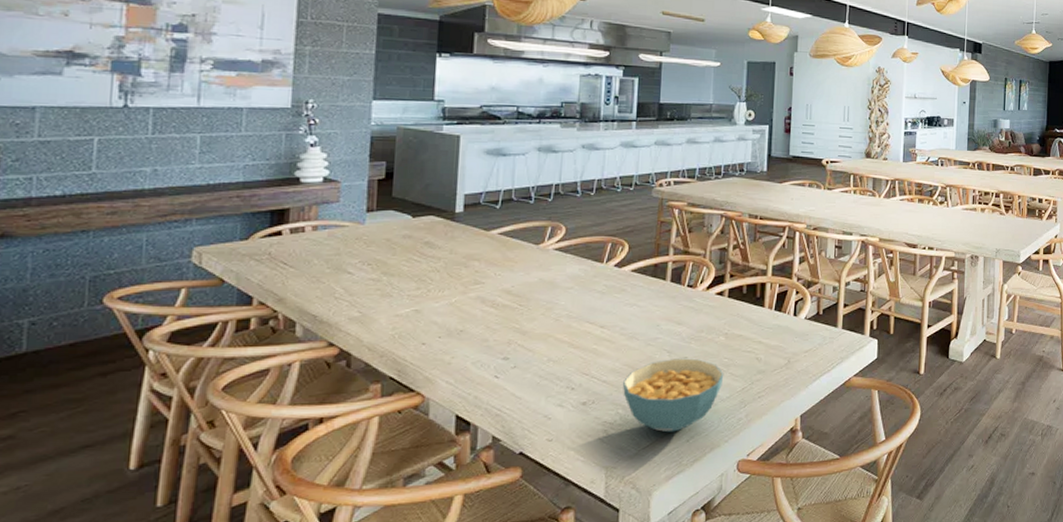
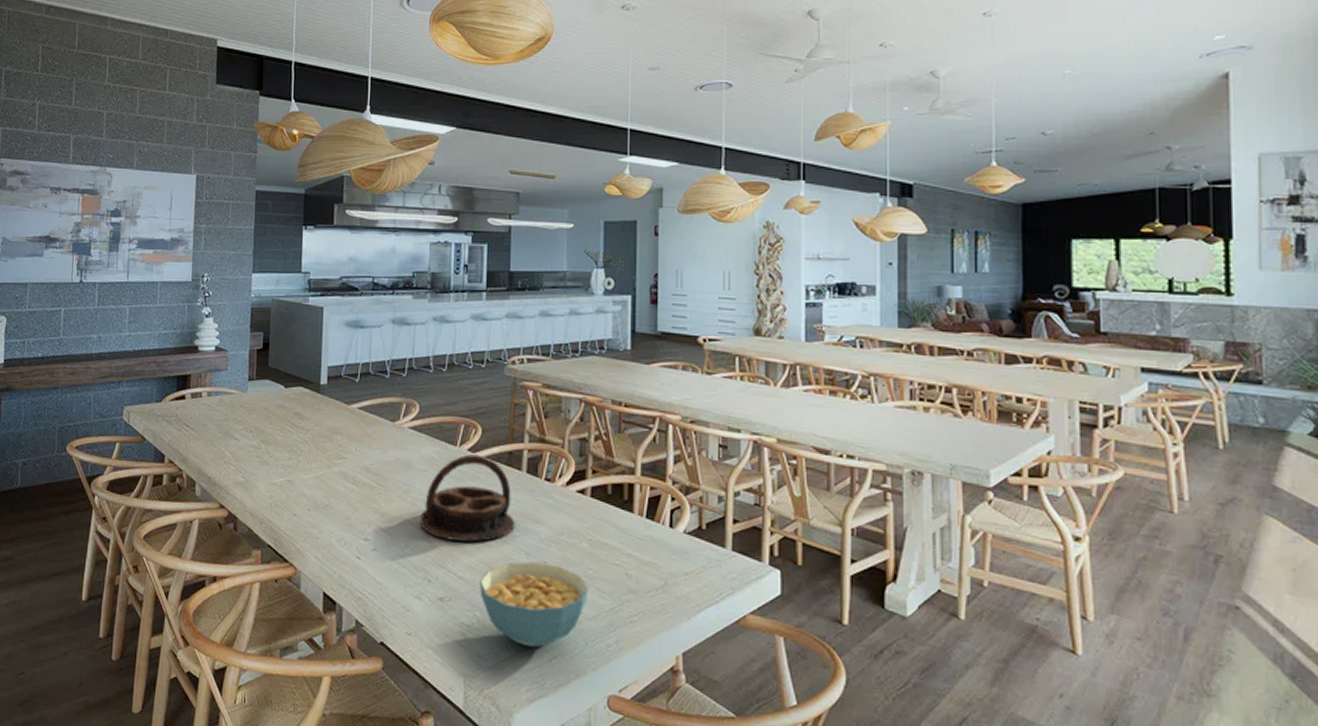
serving tray: none [564,269,659,349] -> present [420,454,515,543]

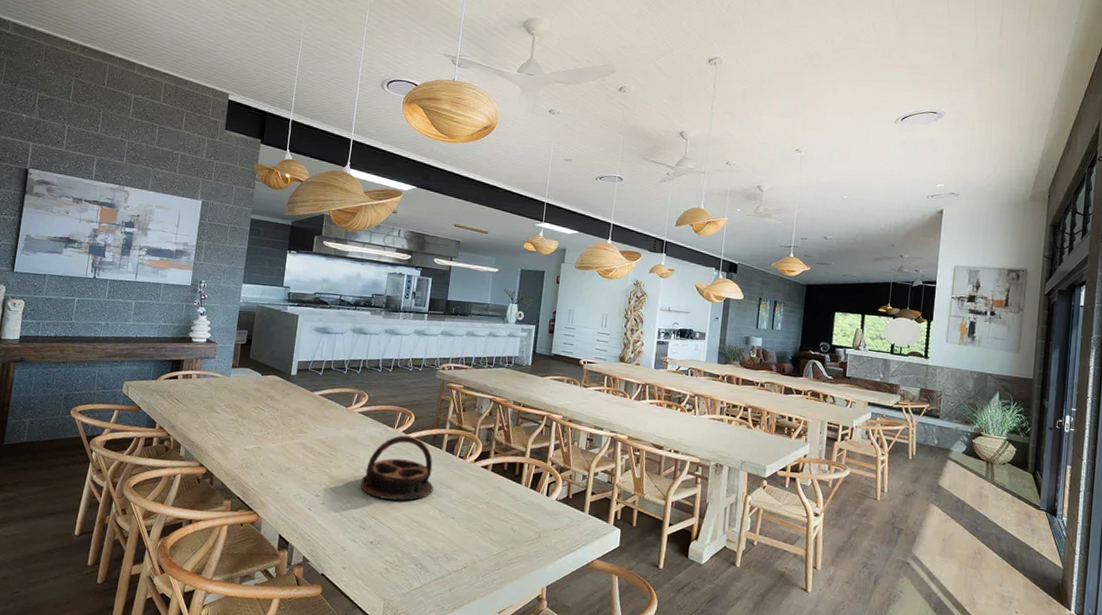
cereal bowl: present [478,561,589,648] -> none [402,517,484,580]

